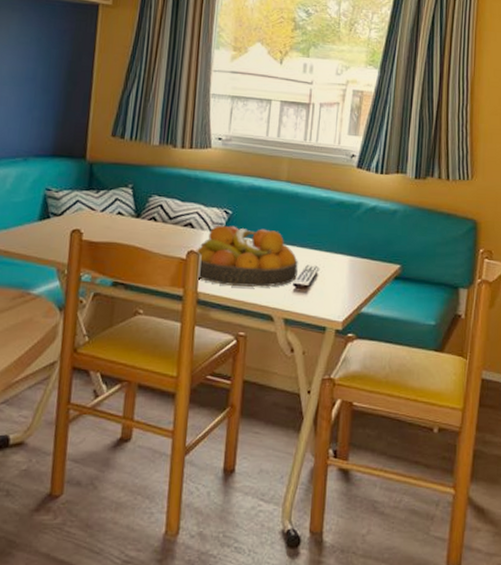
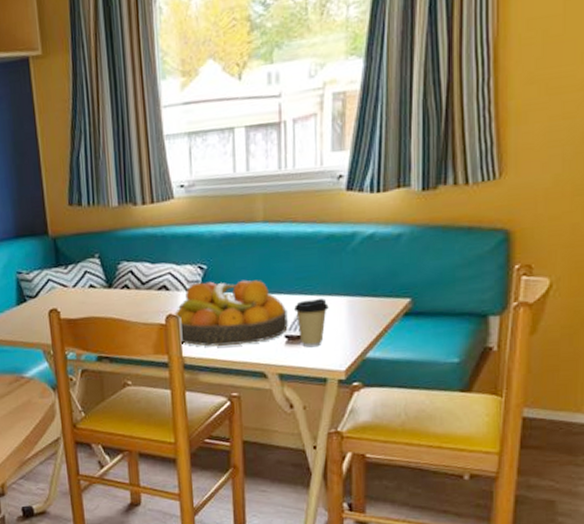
coffee cup: none [303,254,334,298] -> present [293,298,329,348]

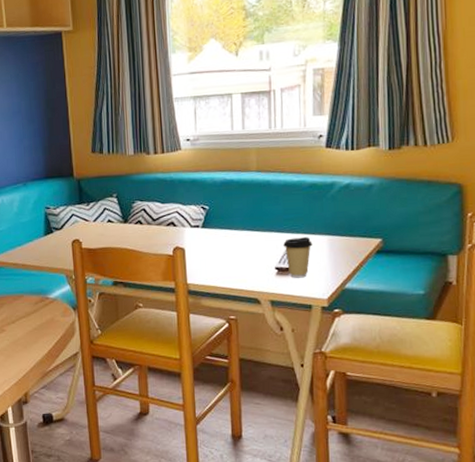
fruit bowl: present [174,280,288,347] -> none [180,219,278,275]

